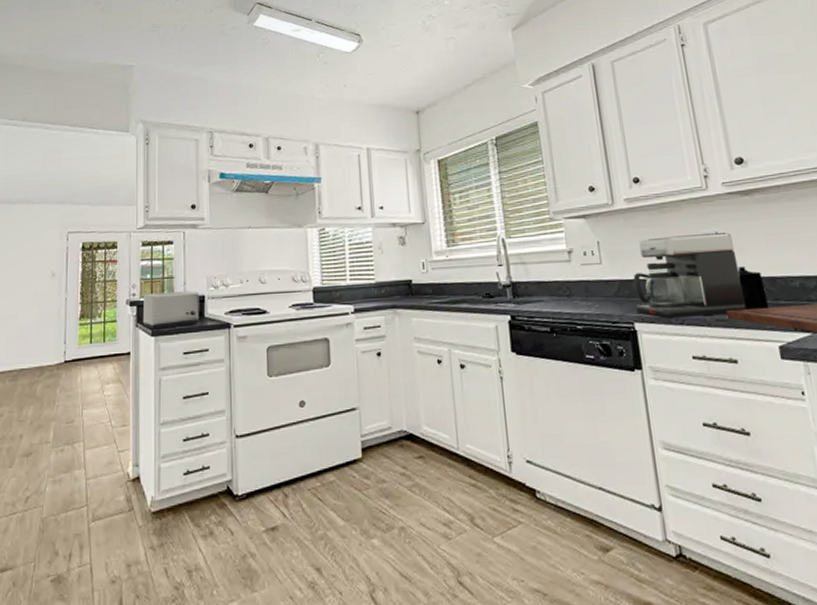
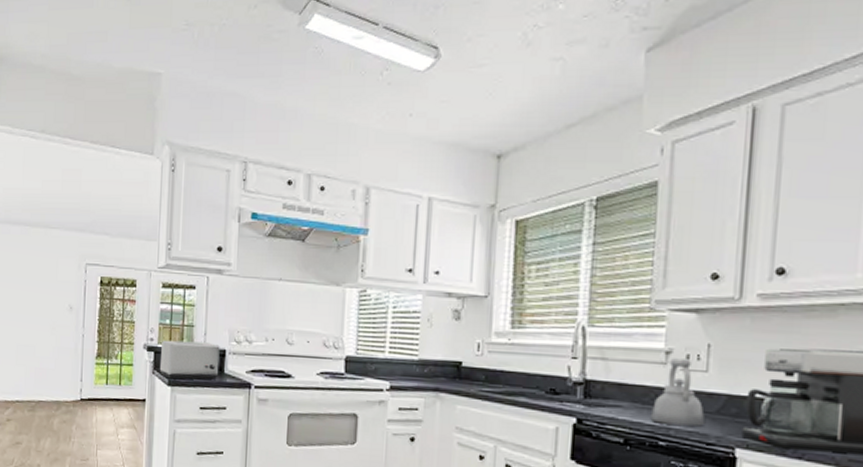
kettle: none [566,255,609,312] -> present [650,358,706,428]

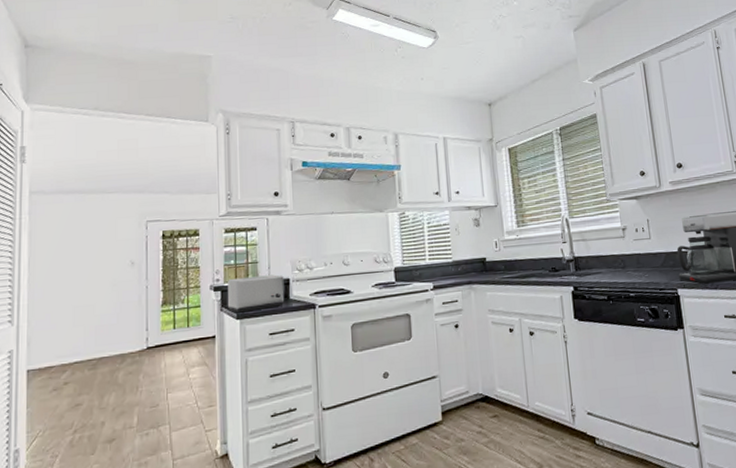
kettle: present [650,358,706,428] -> none [621,232,656,281]

